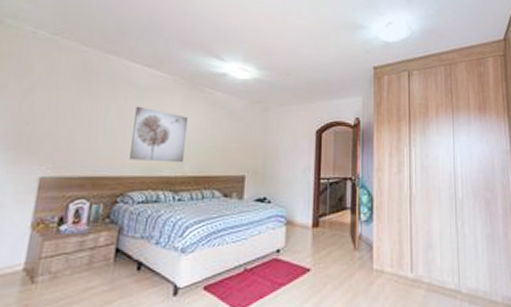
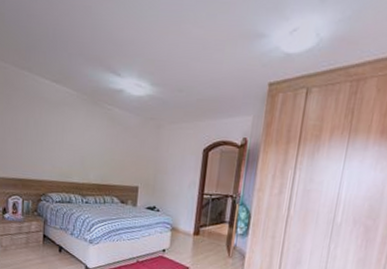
wall art: present [129,106,189,163] -> none [47,120,92,172]

